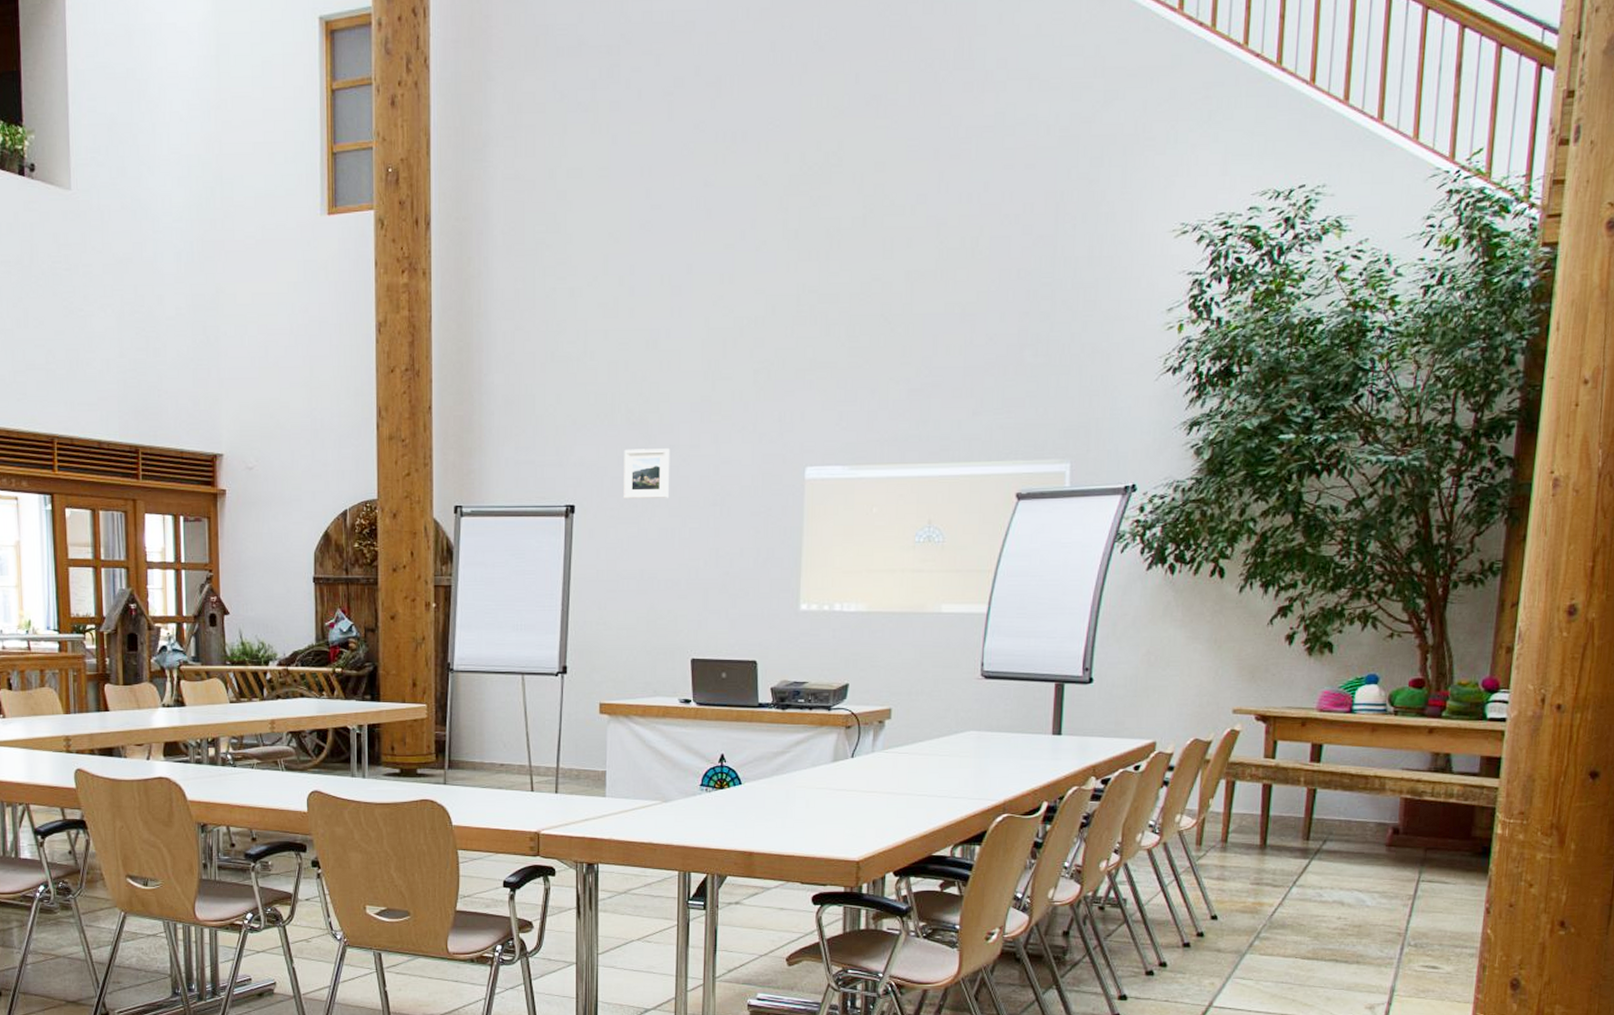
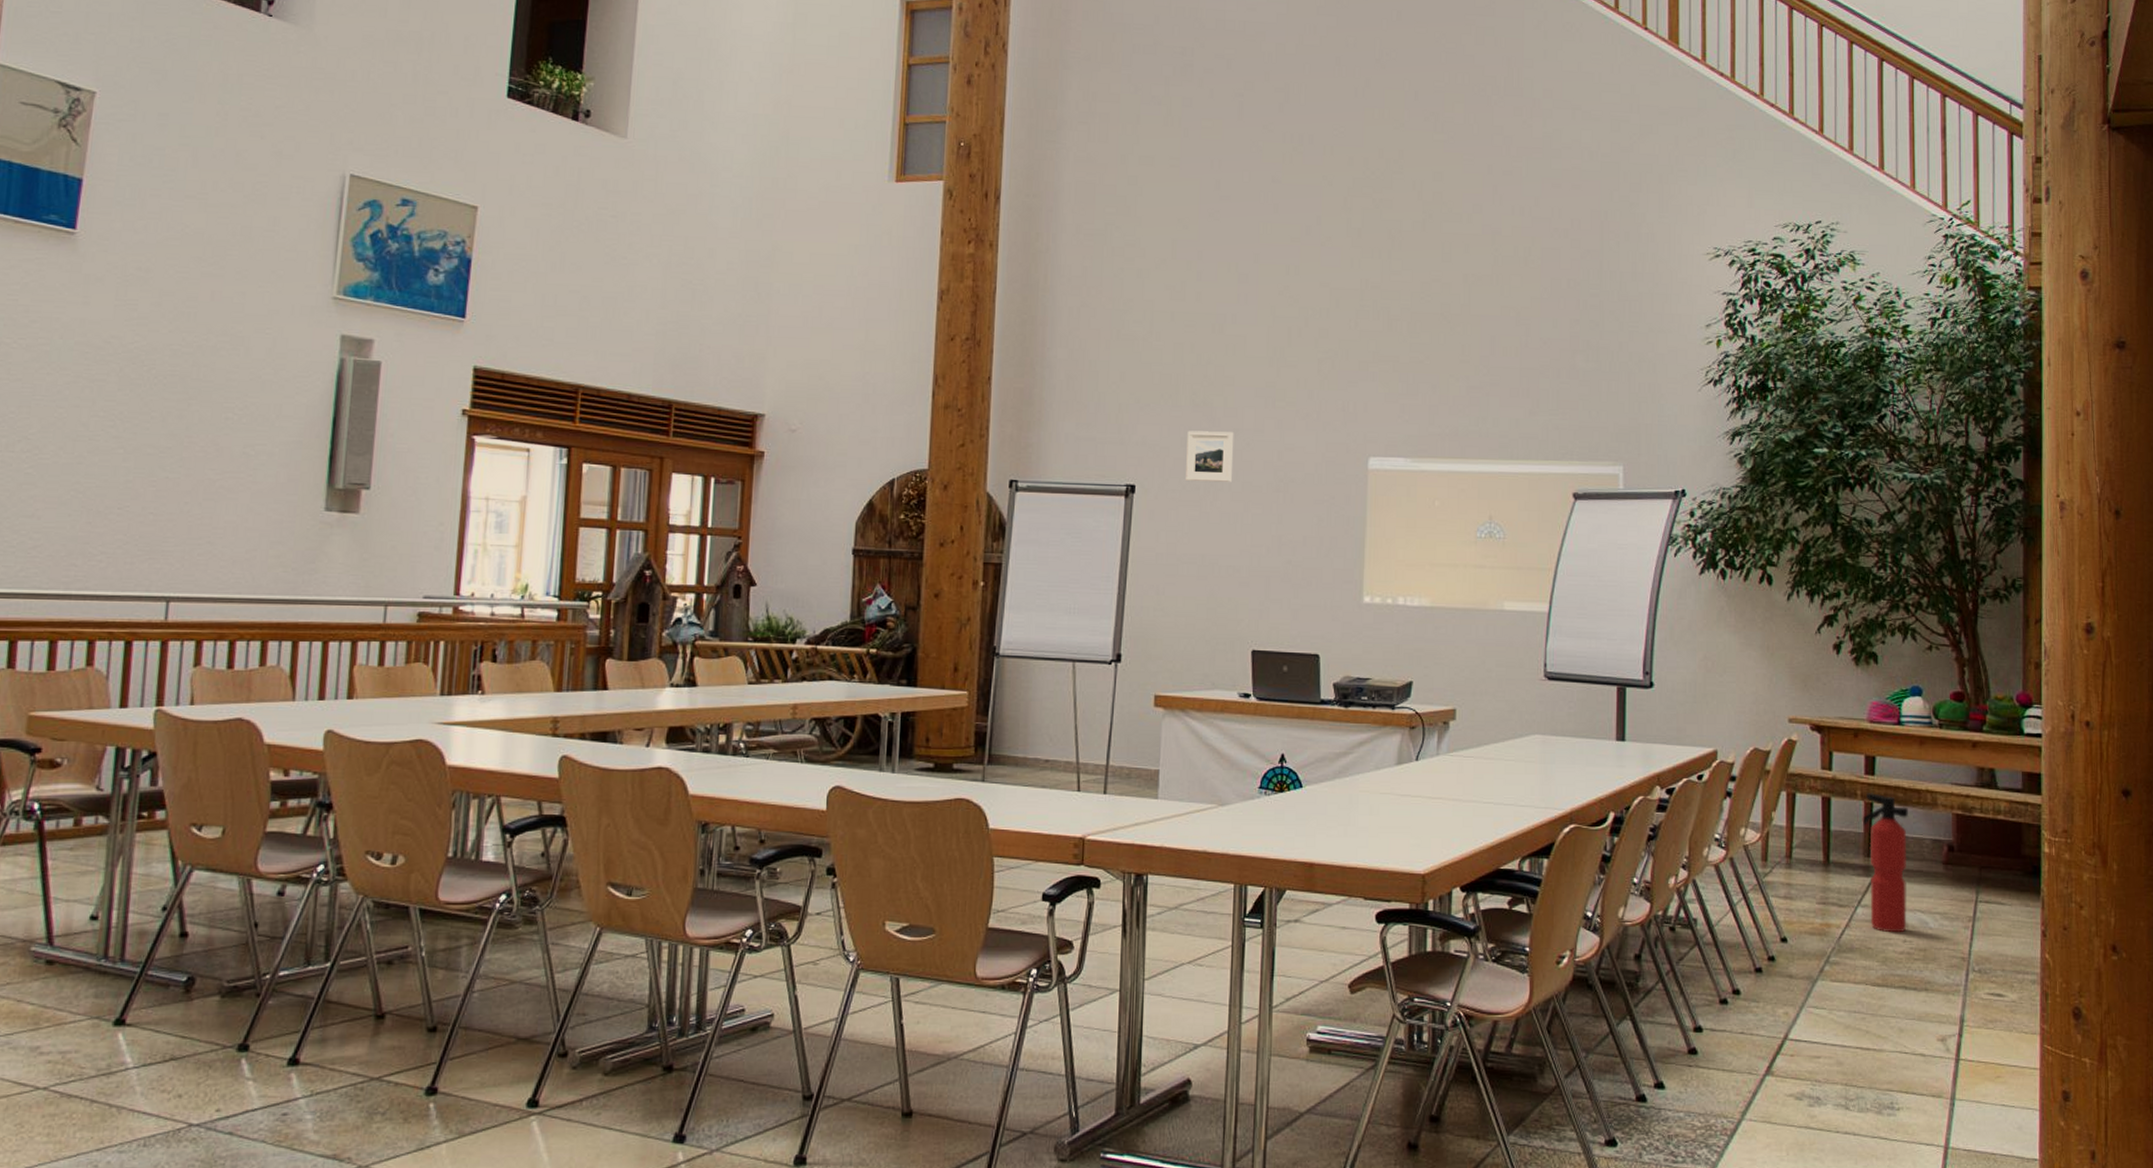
fire extinguisher: none [1303,779,1353,911] -> present [1862,793,1908,933]

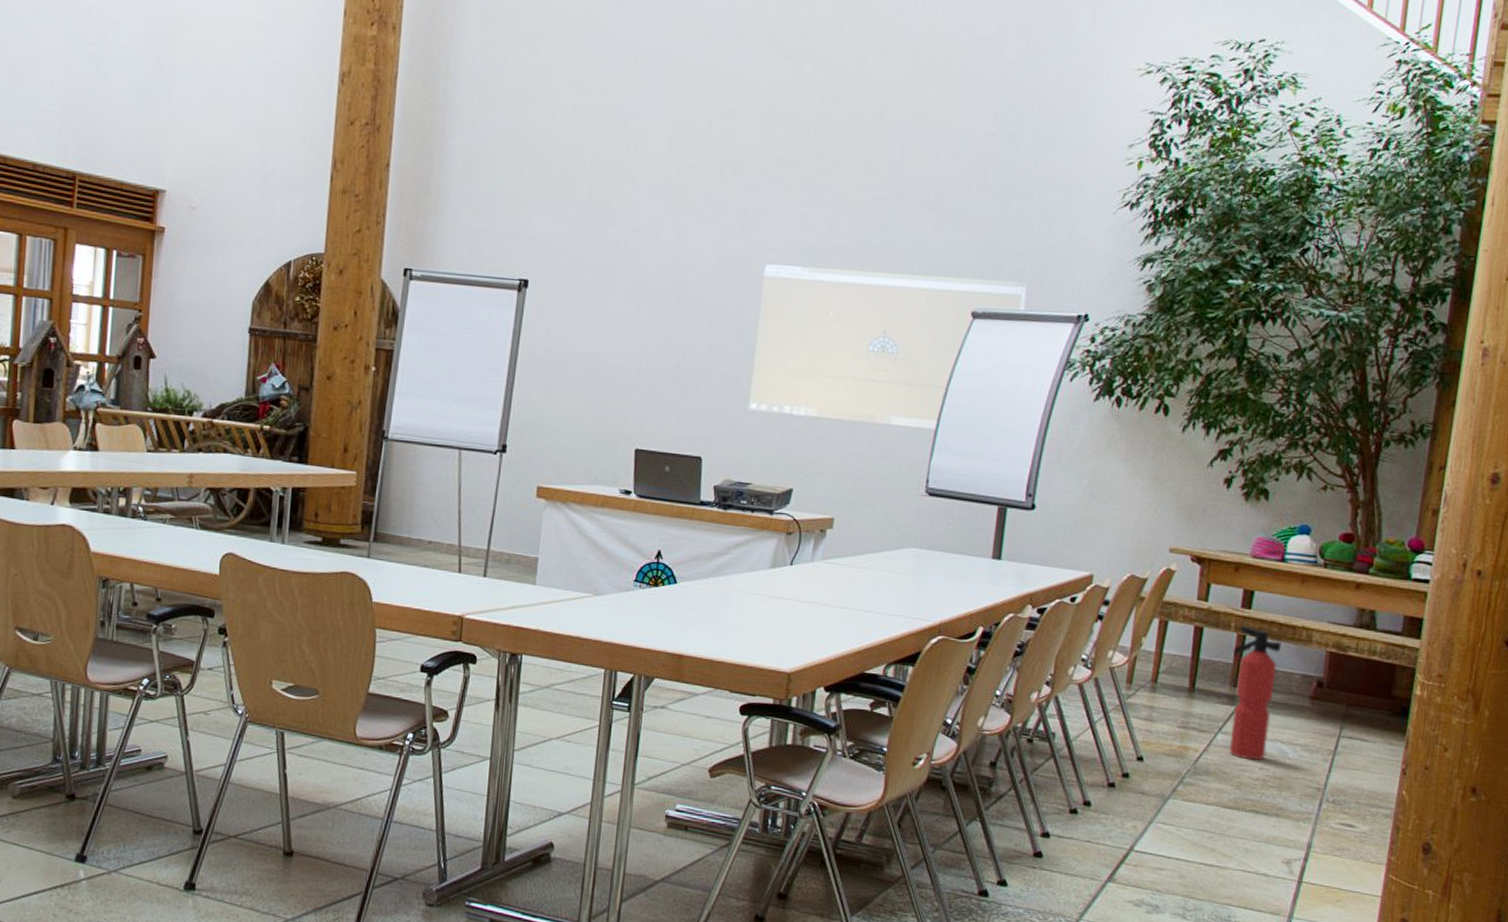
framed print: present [1186,430,1234,482] -> none [579,228,631,282]

